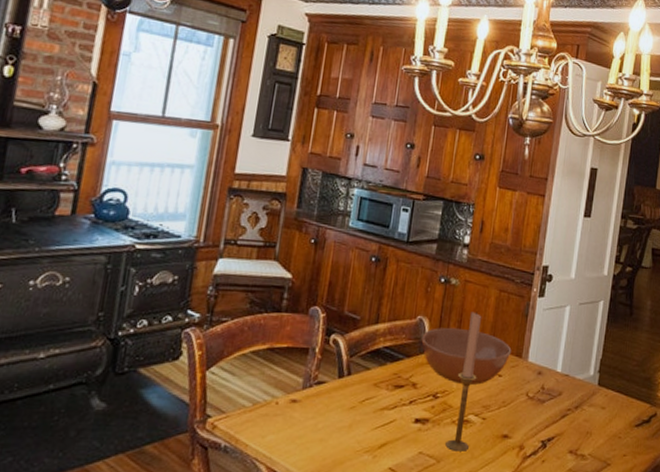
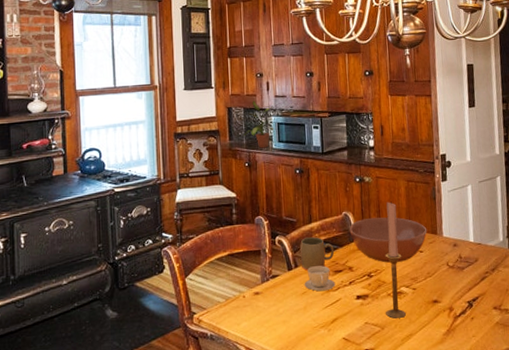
potted plant: none [314,164,358,225] -> present [242,100,276,148]
teacup: none [354,376,393,408] -> present [304,265,336,292]
mug: none [355,341,400,381] -> present [299,237,335,271]

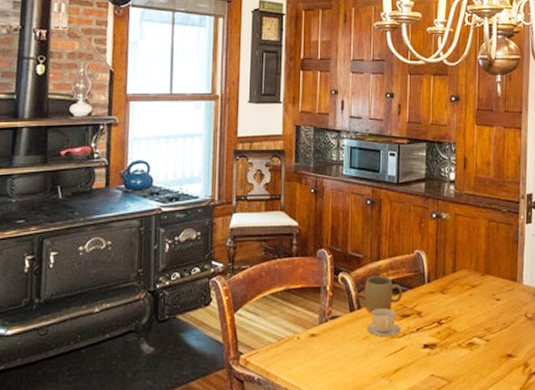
potted plant: present [242,100,276,148] -> none [310,119,348,174]
bowl: present [349,217,427,263] -> none [421,258,506,310]
candlestick: present [385,201,406,319] -> none [454,242,477,372]

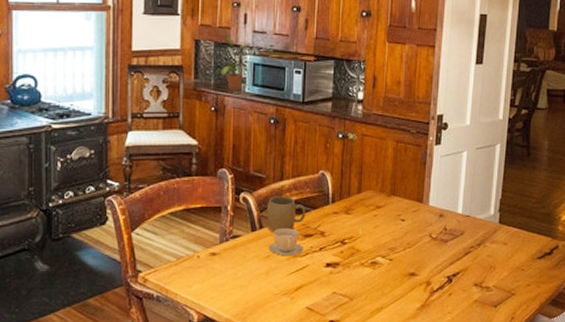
potted plant: none [310,119,348,174] -> present [210,34,251,91]

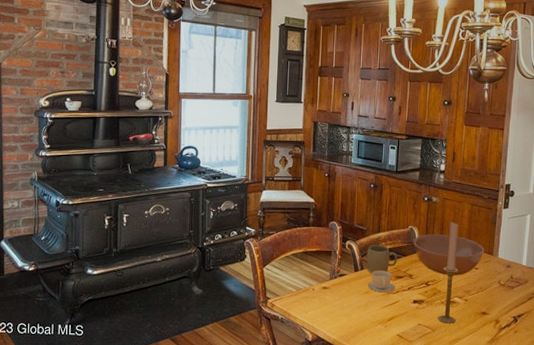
potted plant: present [210,34,251,91] -> none [325,117,356,162]
bowl: none [325,179,412,230] -> present [413,233,484,275]
candlestick: none [357,163,382,290] -> present [438,221,459,324]

